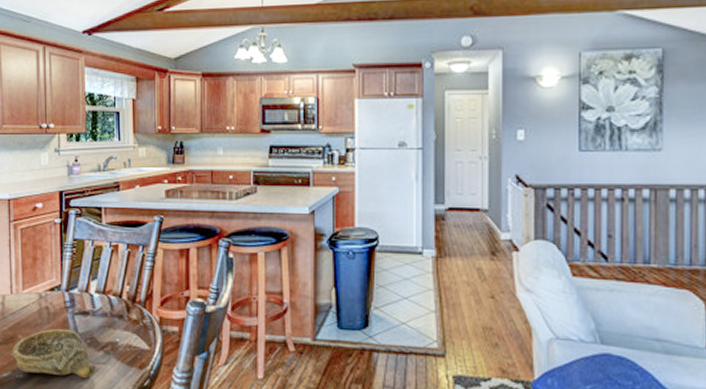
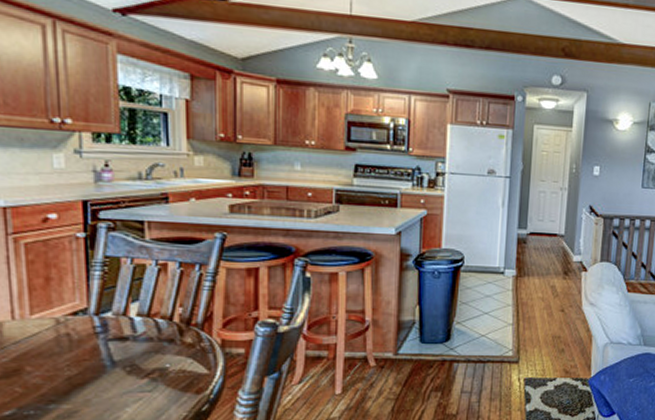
decorative bowl: present [13,328,96,379] -> none [17,357,139,409]

